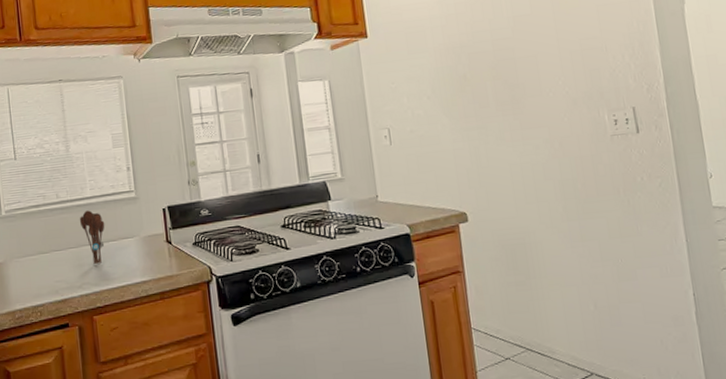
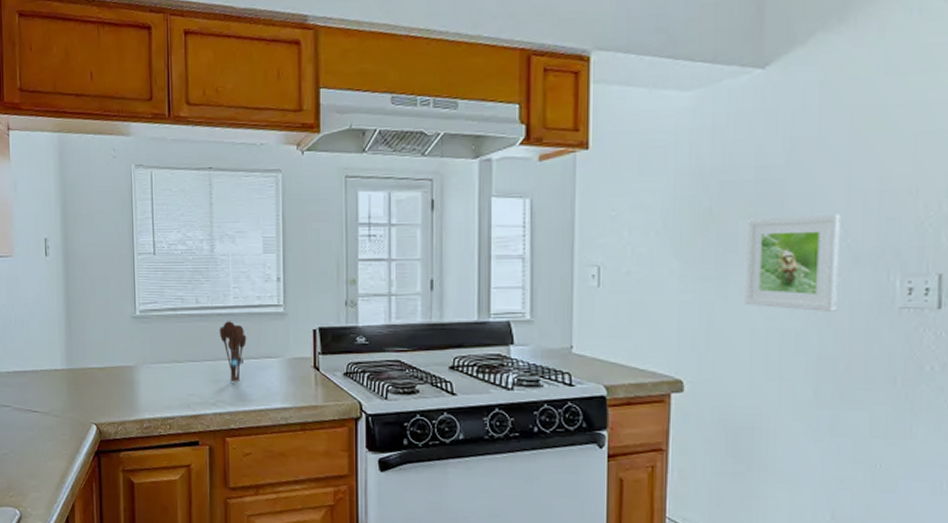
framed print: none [493,69,568,147] -> present [743,213,840,312]

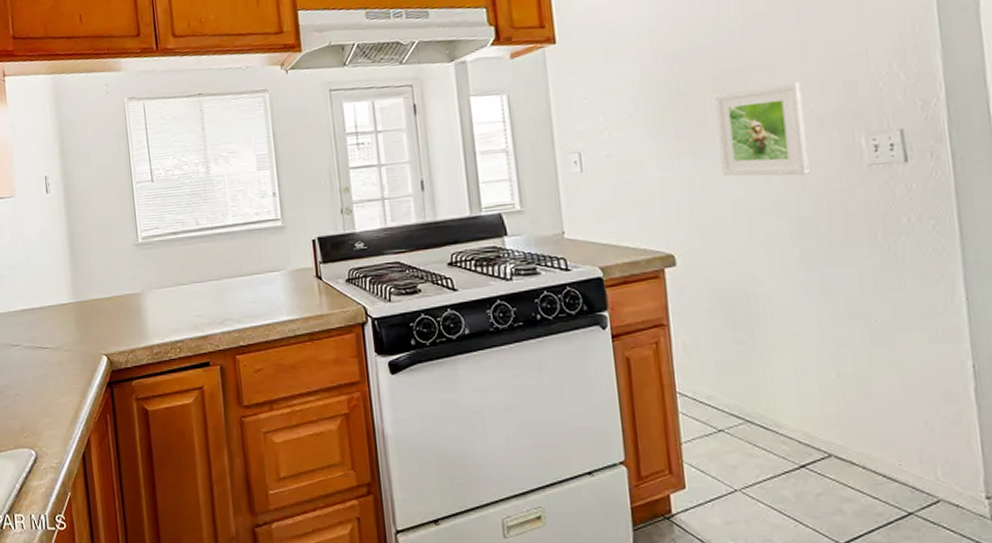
utensil holder: present [219,321,247,382] -> none [220,239,249,299]

